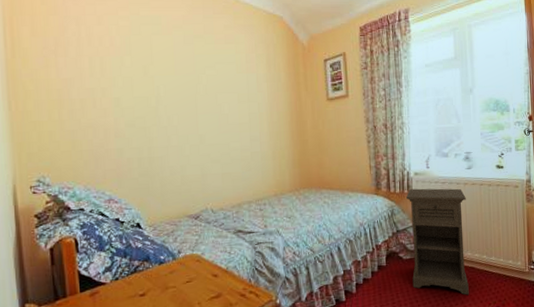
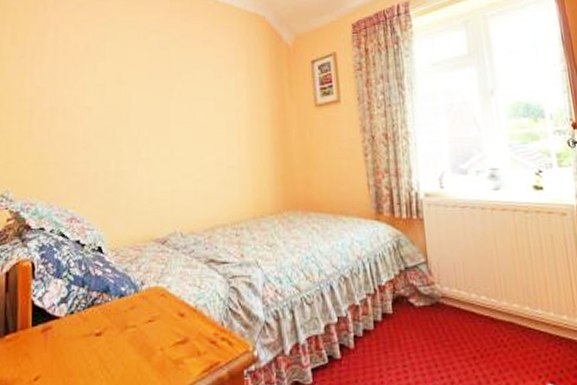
nightstand: present [406,188,469,295] -> none [415,213,509,362]

